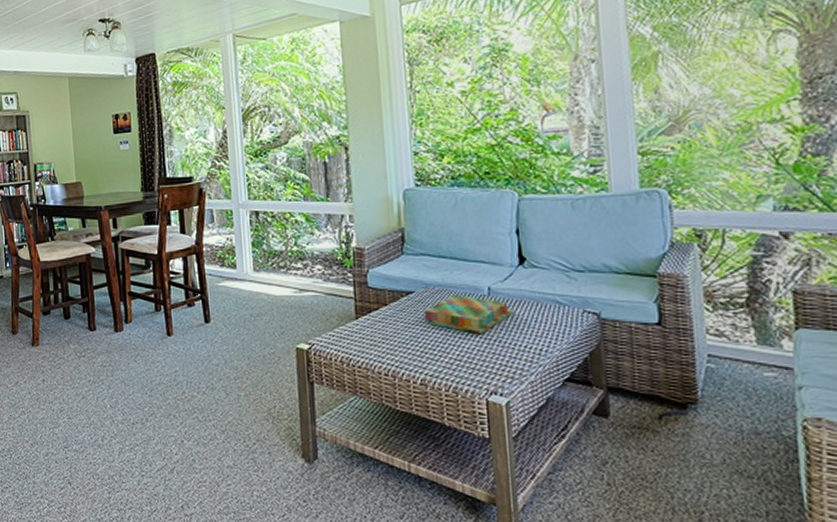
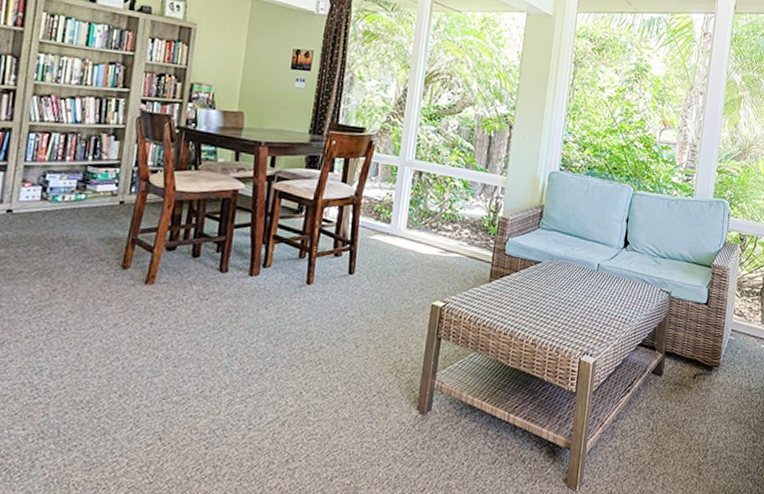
board game: present [424,295,514,335] -> none [545,268,613,304]

